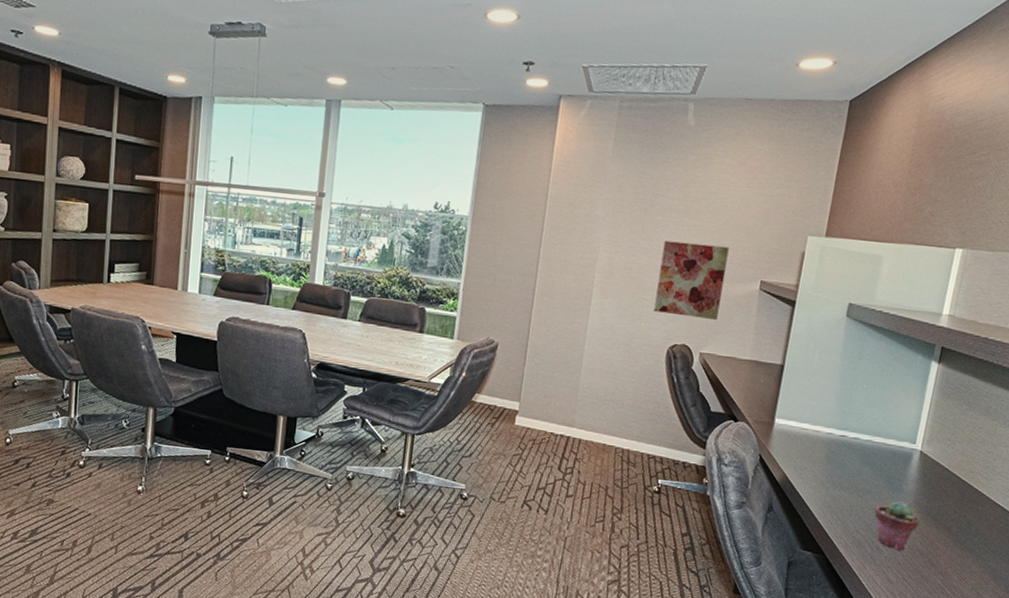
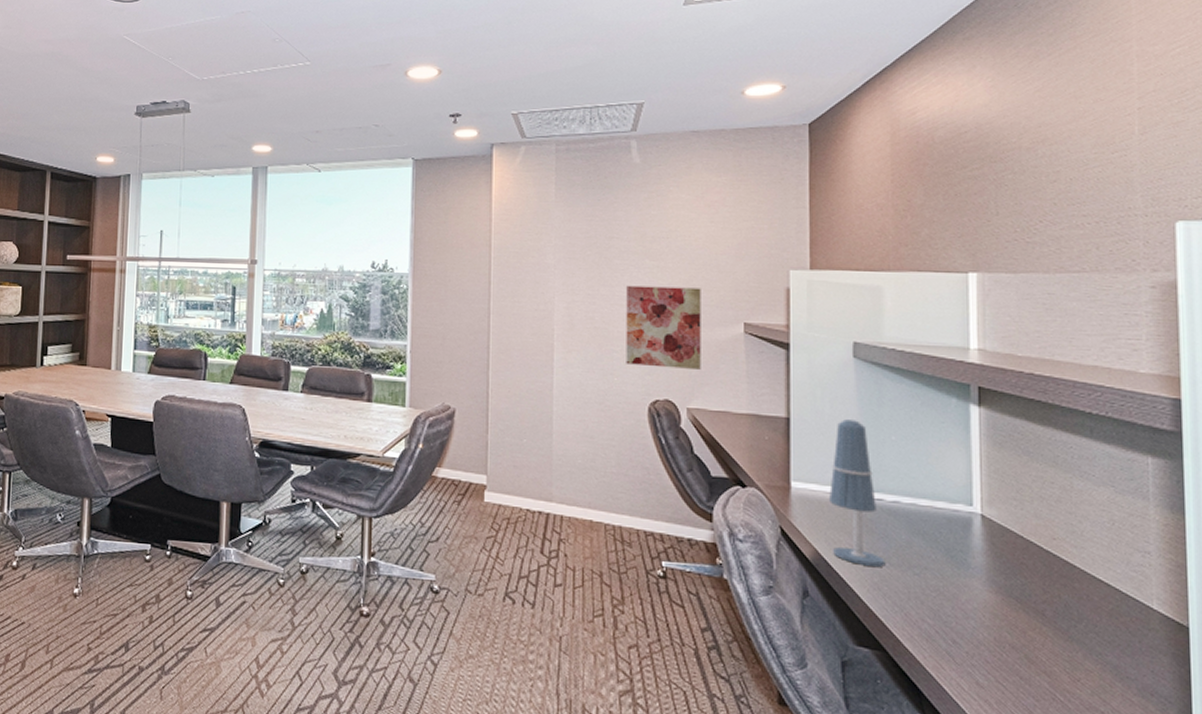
desk lamp: none [798,369,845,489] -> present [829,419,886,567]
potted succulent: present [874,501,920,550] -> none [939,579,1001,643]

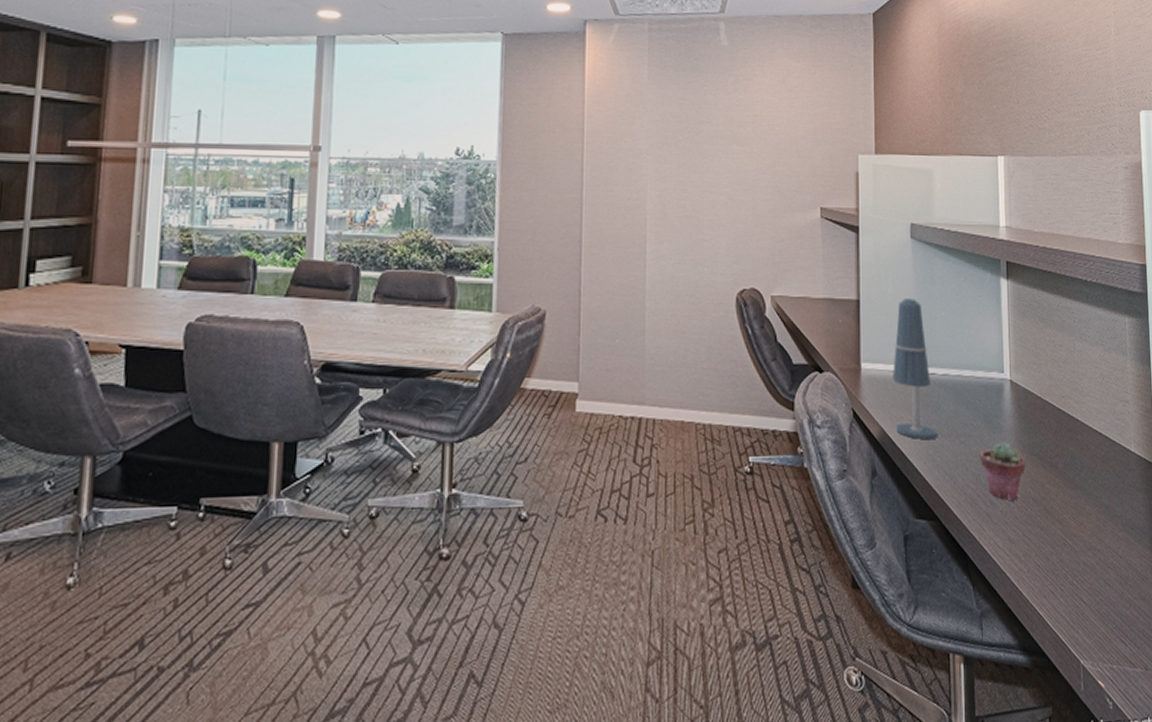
wall art: present [626,285,701,369] -> none [715,171,783,256]
potted succulent: none [939,579,1001,643] -> present [980,442,1026,500]

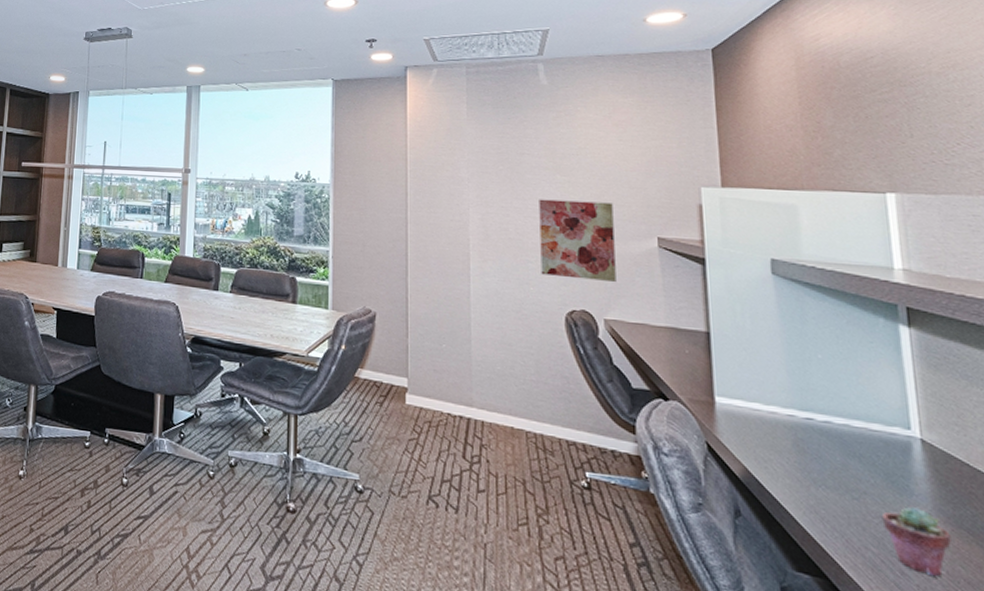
wall art: none [715,171,783,256] -> present [539,199,616,282]
desk lamp: present [893,299,938,439] -> none [756,336,821,489]

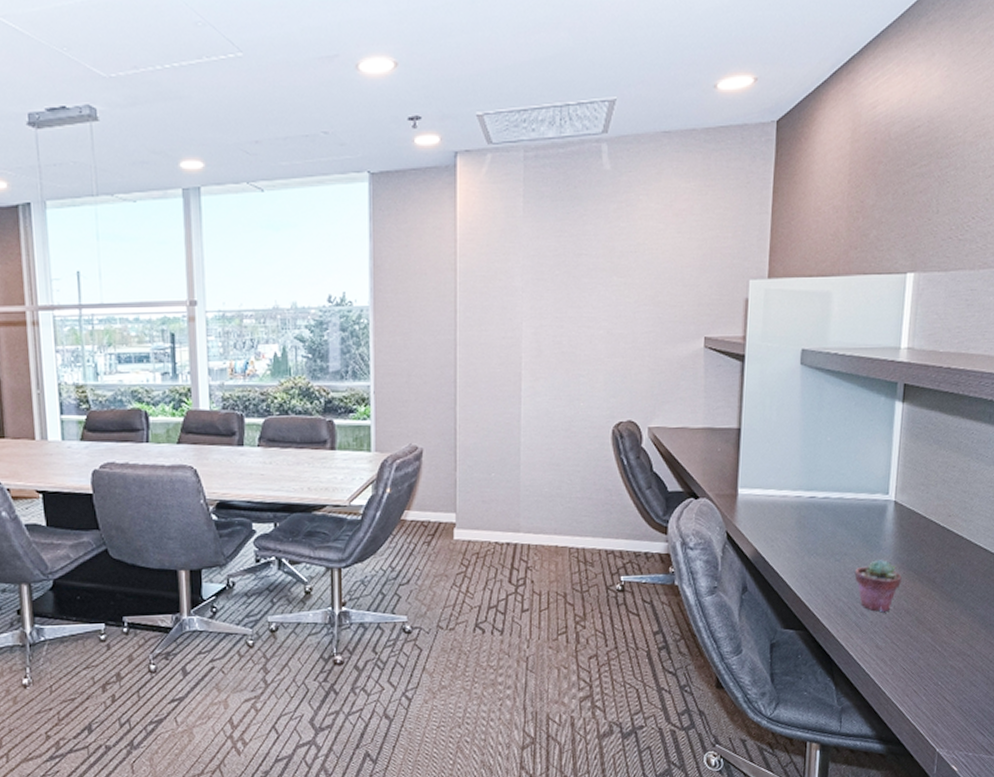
wall art: present [539,199,616,282] -> none [592,304,666,389]

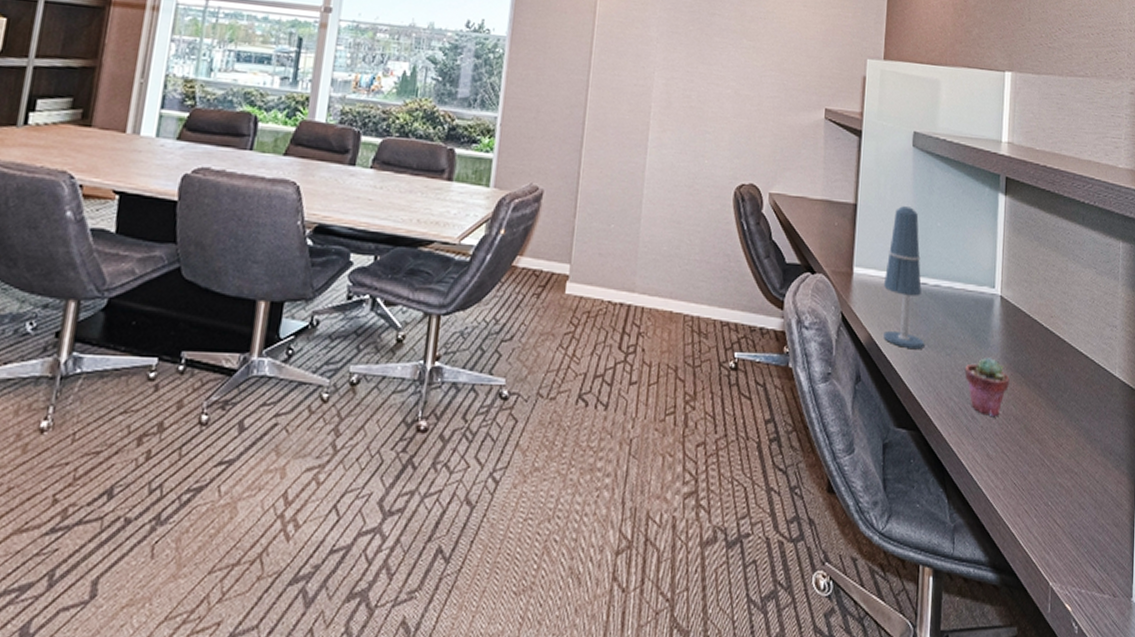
desk lamp: none [770,425,813,558] -> present [884,206,925,349]

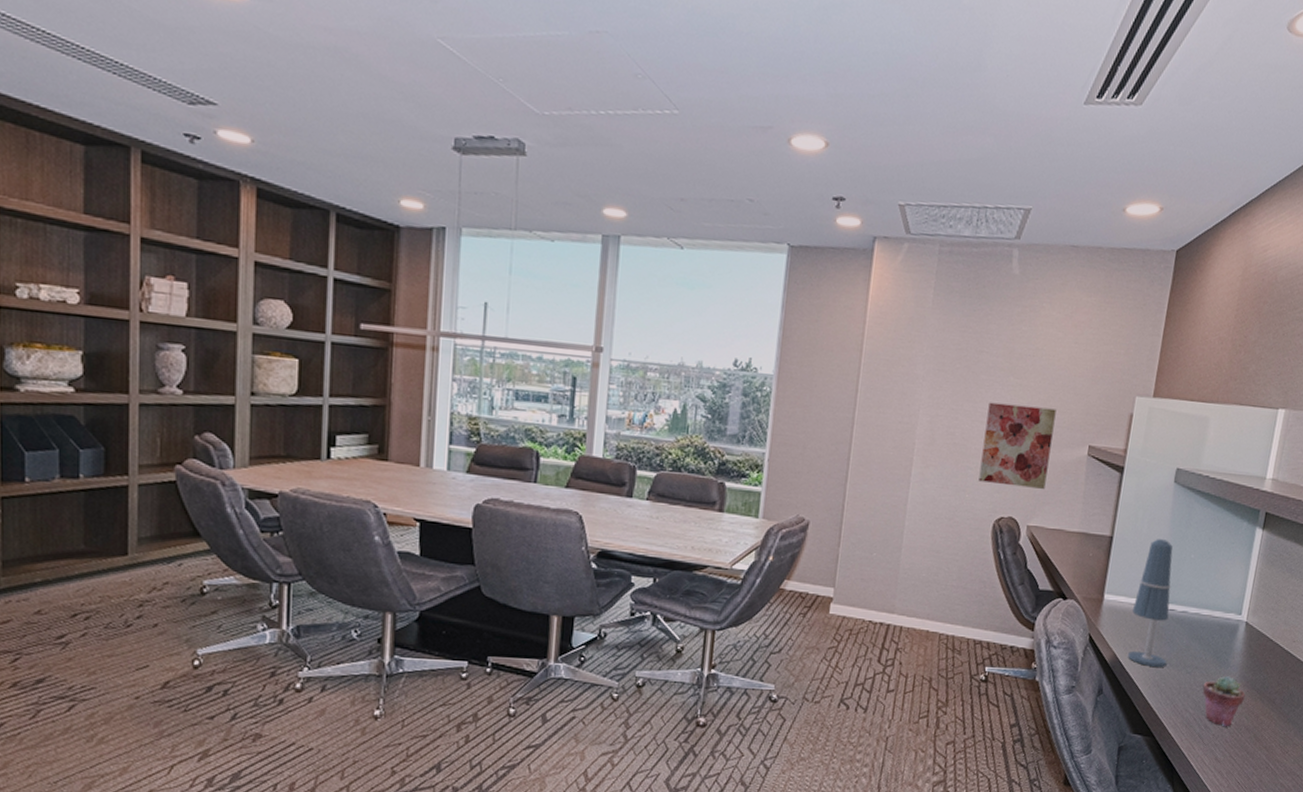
wall art: none [717,64,791,154] -> present [978,402,1056,489]

